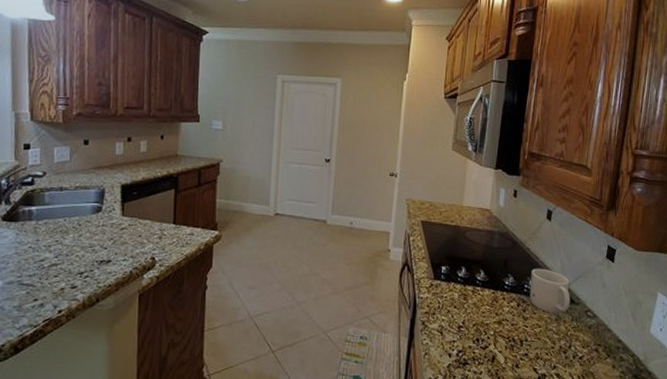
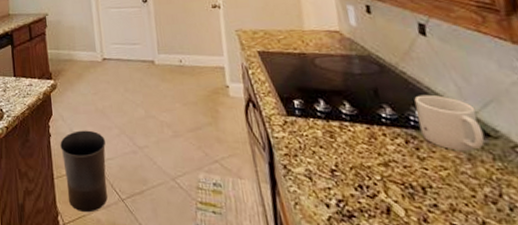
waste bin: none [216,284,266,364] -> present [60,130,108,213]

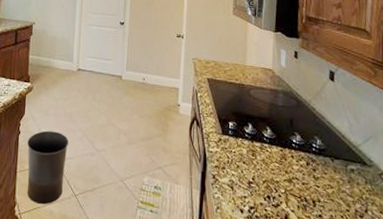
mug: present [414,94,485,152] -> none [318,127,362,176]

